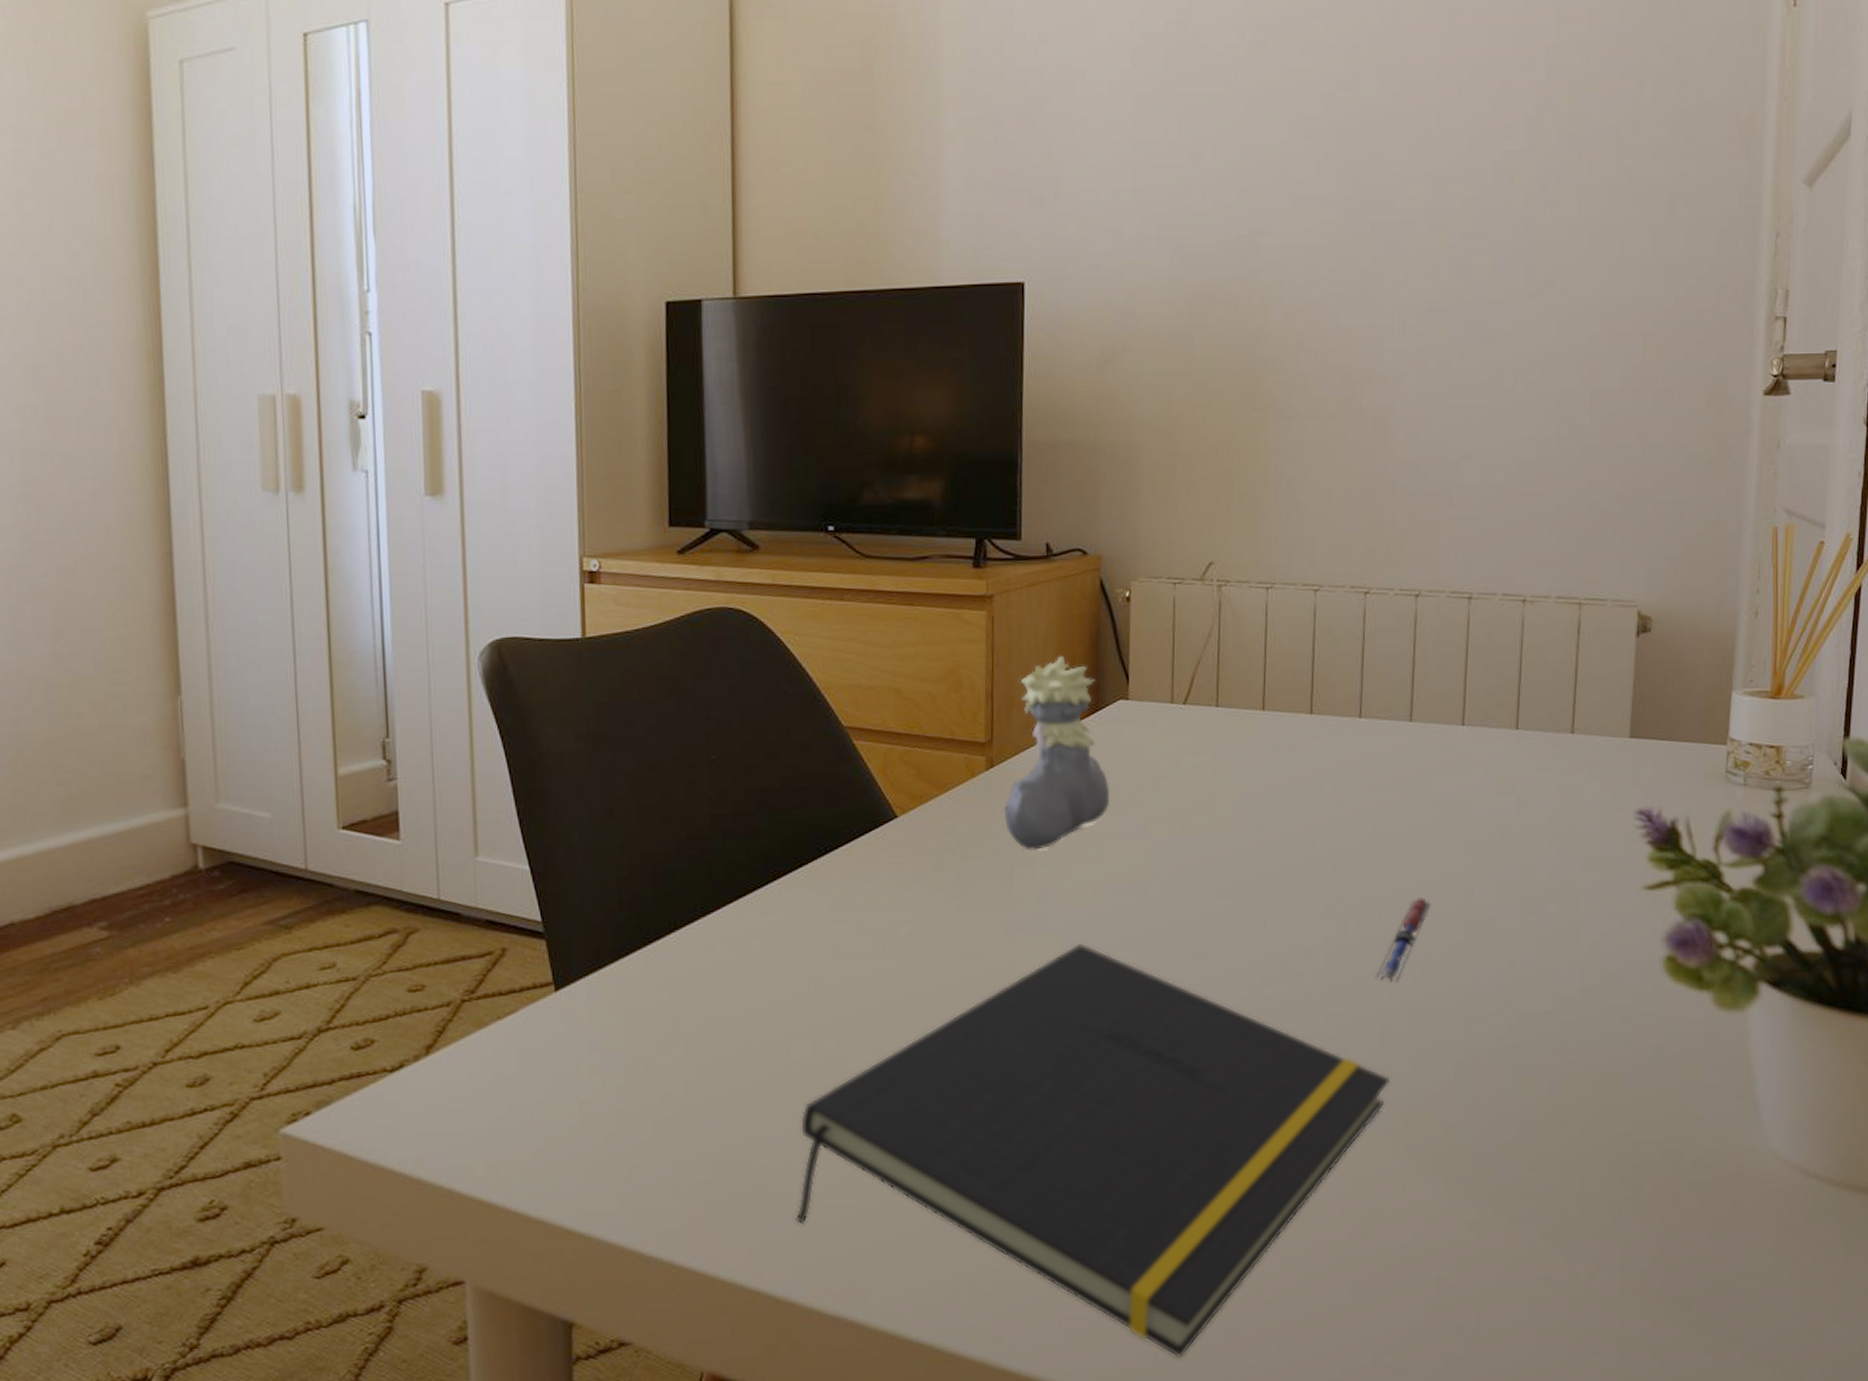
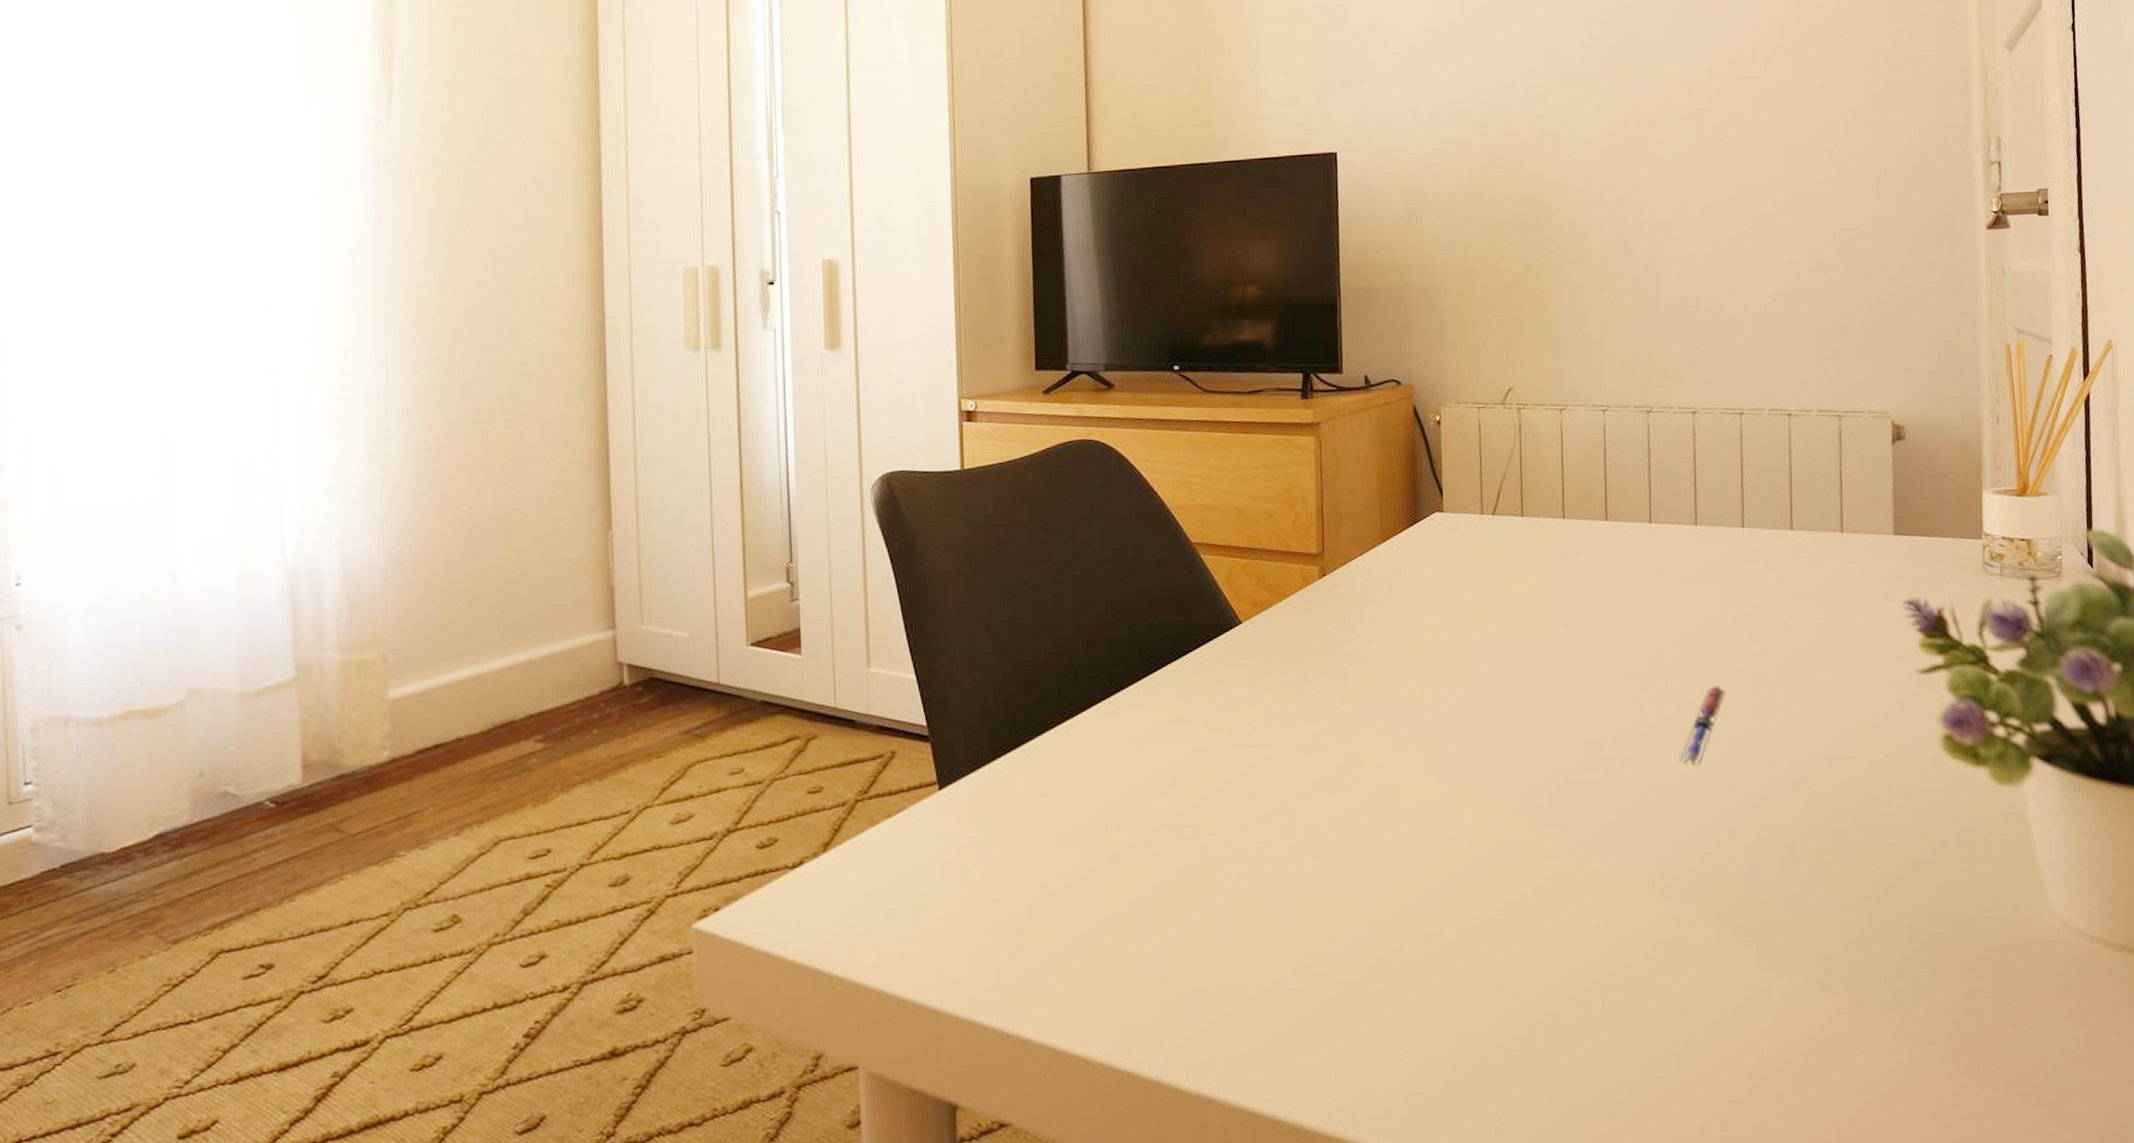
notepad: present [794,943,1390,1358] -> none [1158,735,1699,1130]
bust sculpture: present [1003,656,1110,851] -> none [1336,475,1431,651]

